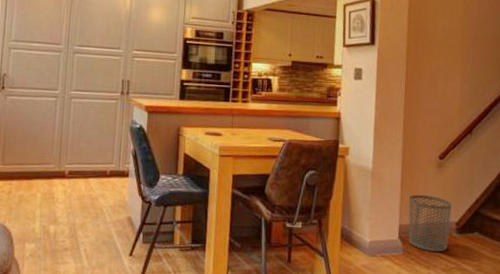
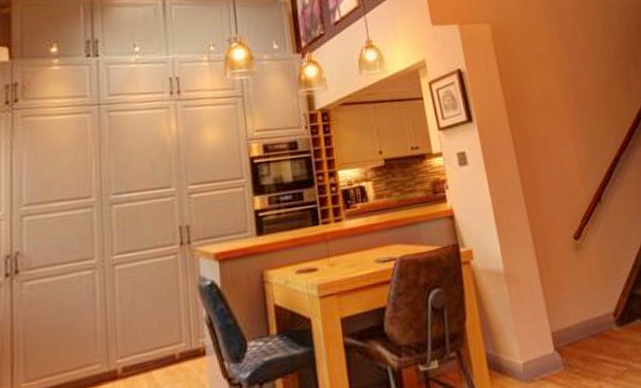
waste bin: present [408,194,452,253] -> none [553,286,612,358]

